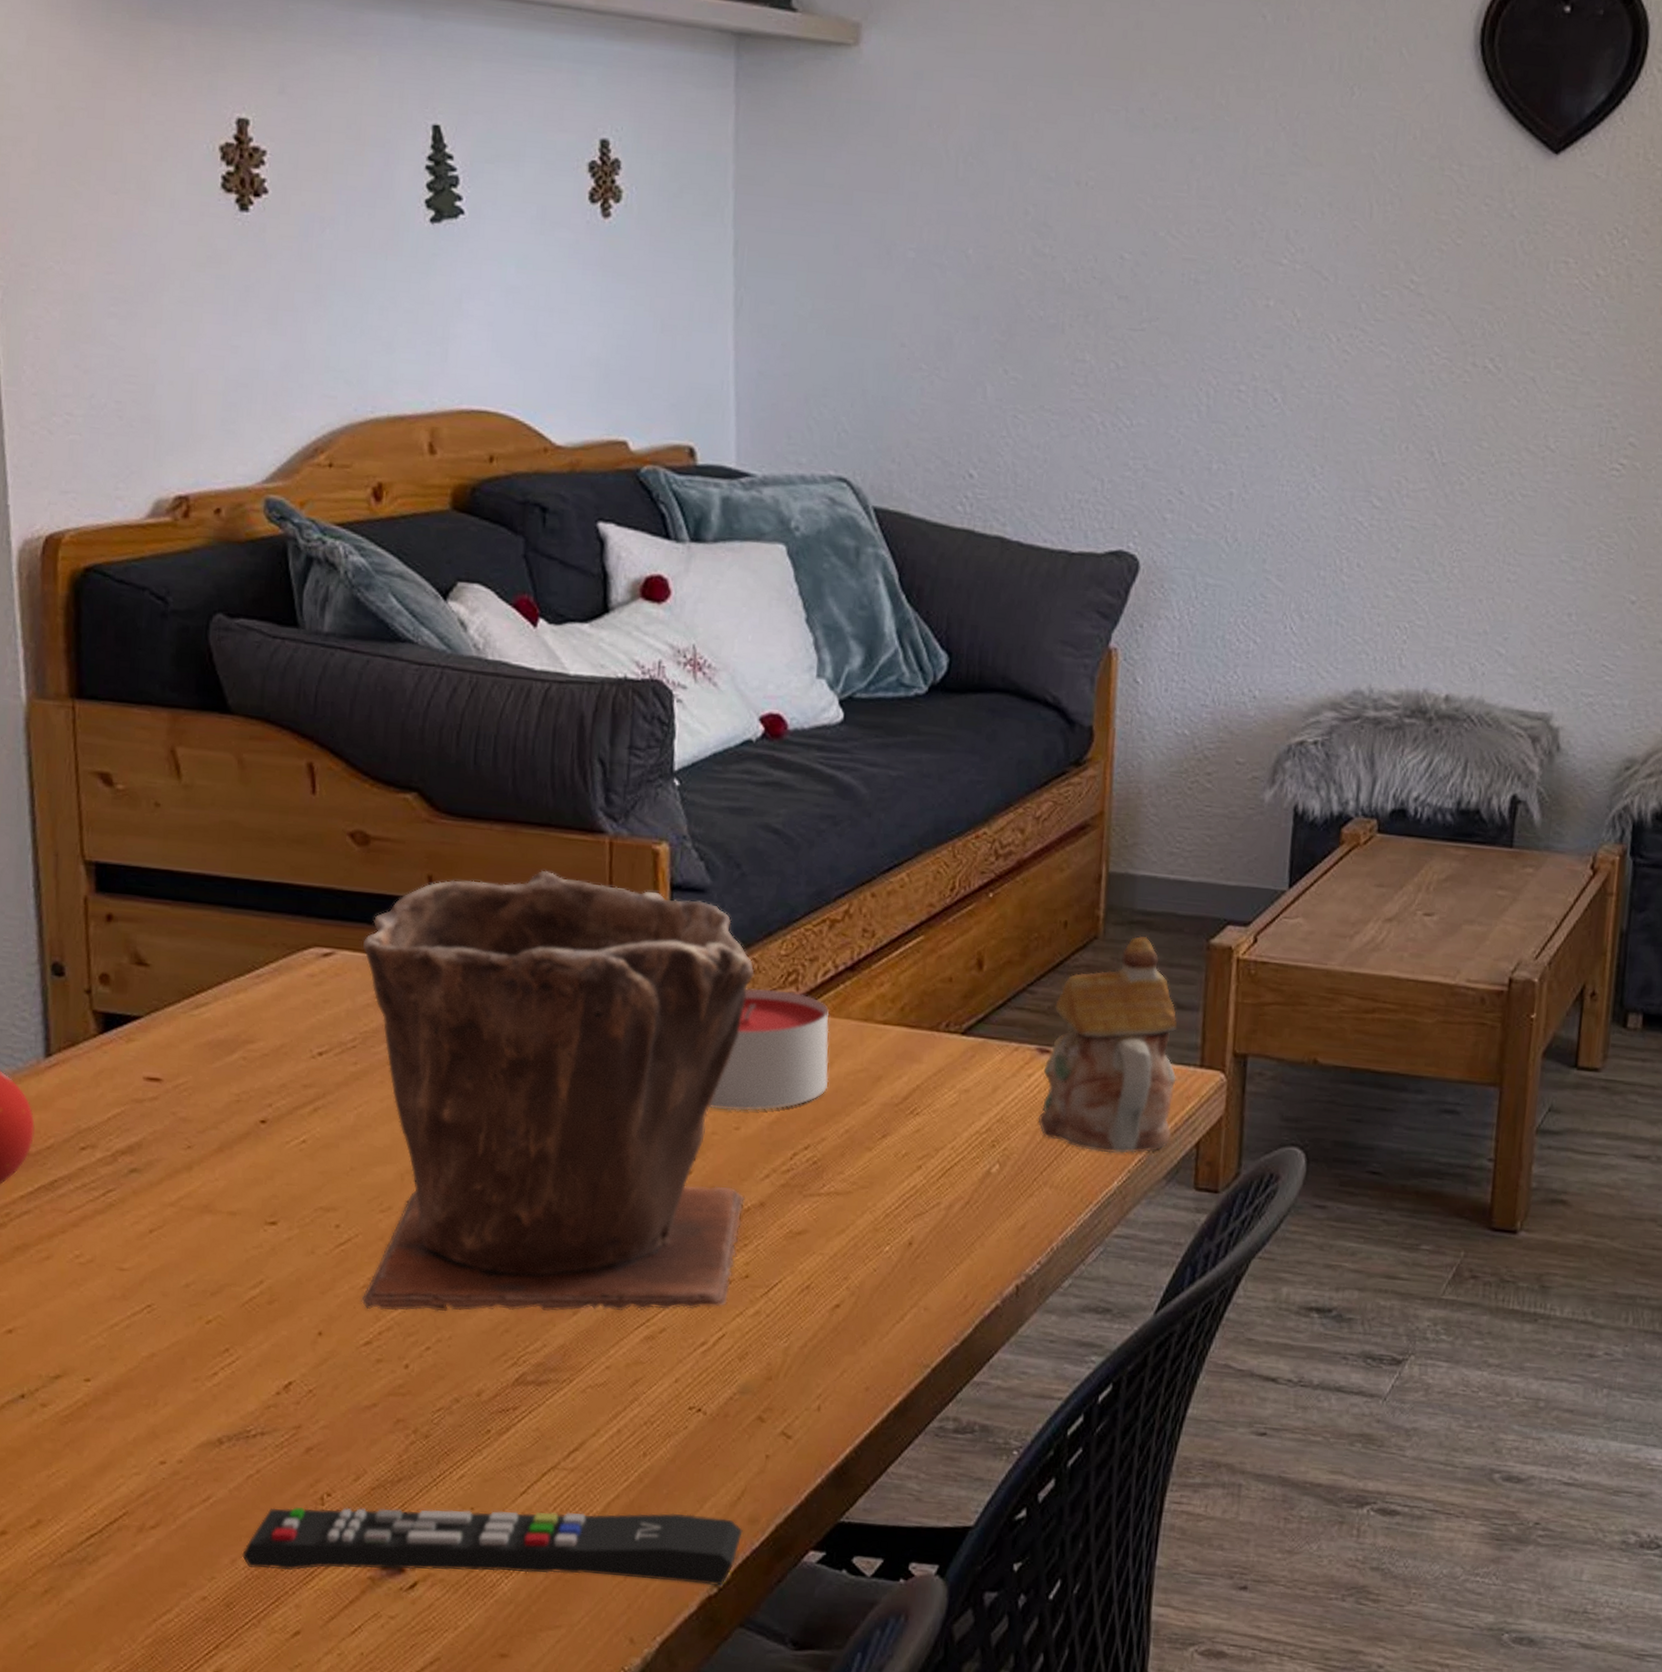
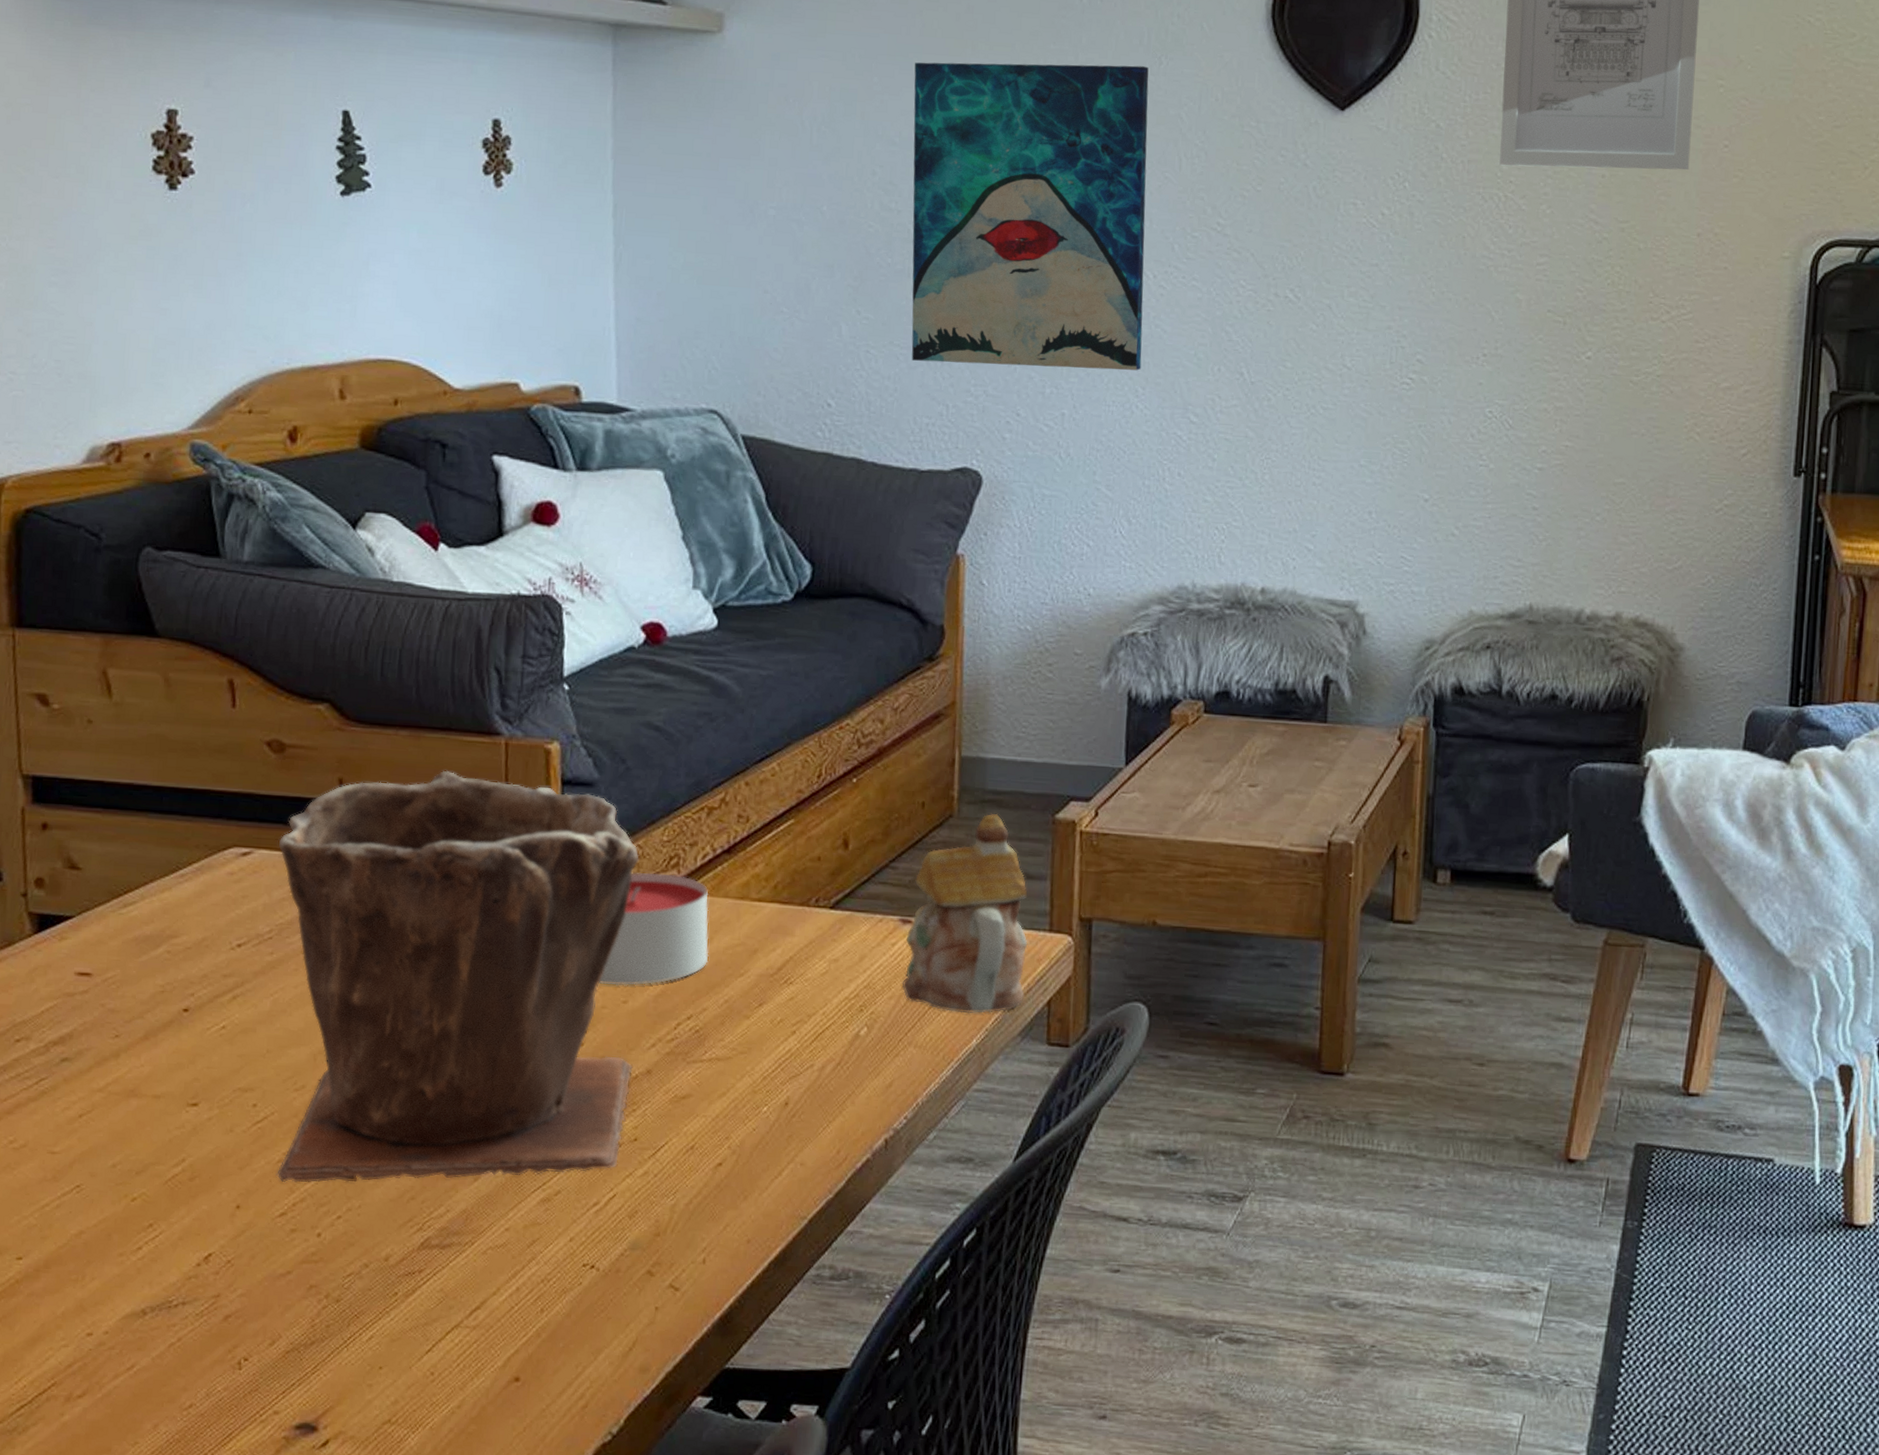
remote control: present [242,1506,743,1586] -> none [164,1365,635,1433]
wall art: none [1064,85,1339,447] -> present [911,62,1149,371]

